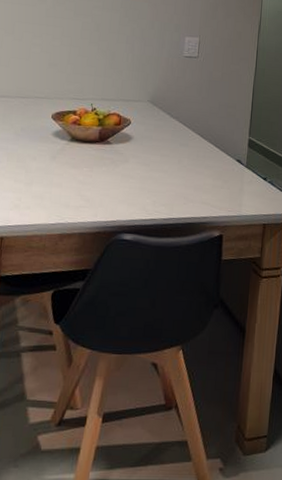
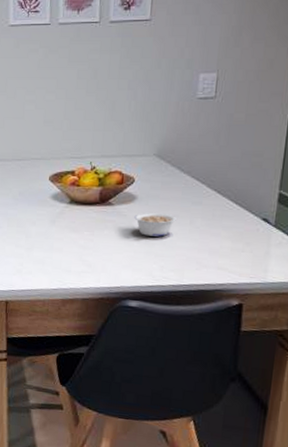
legume: none [130,151,167,174] -> present [134,212,177,237]

